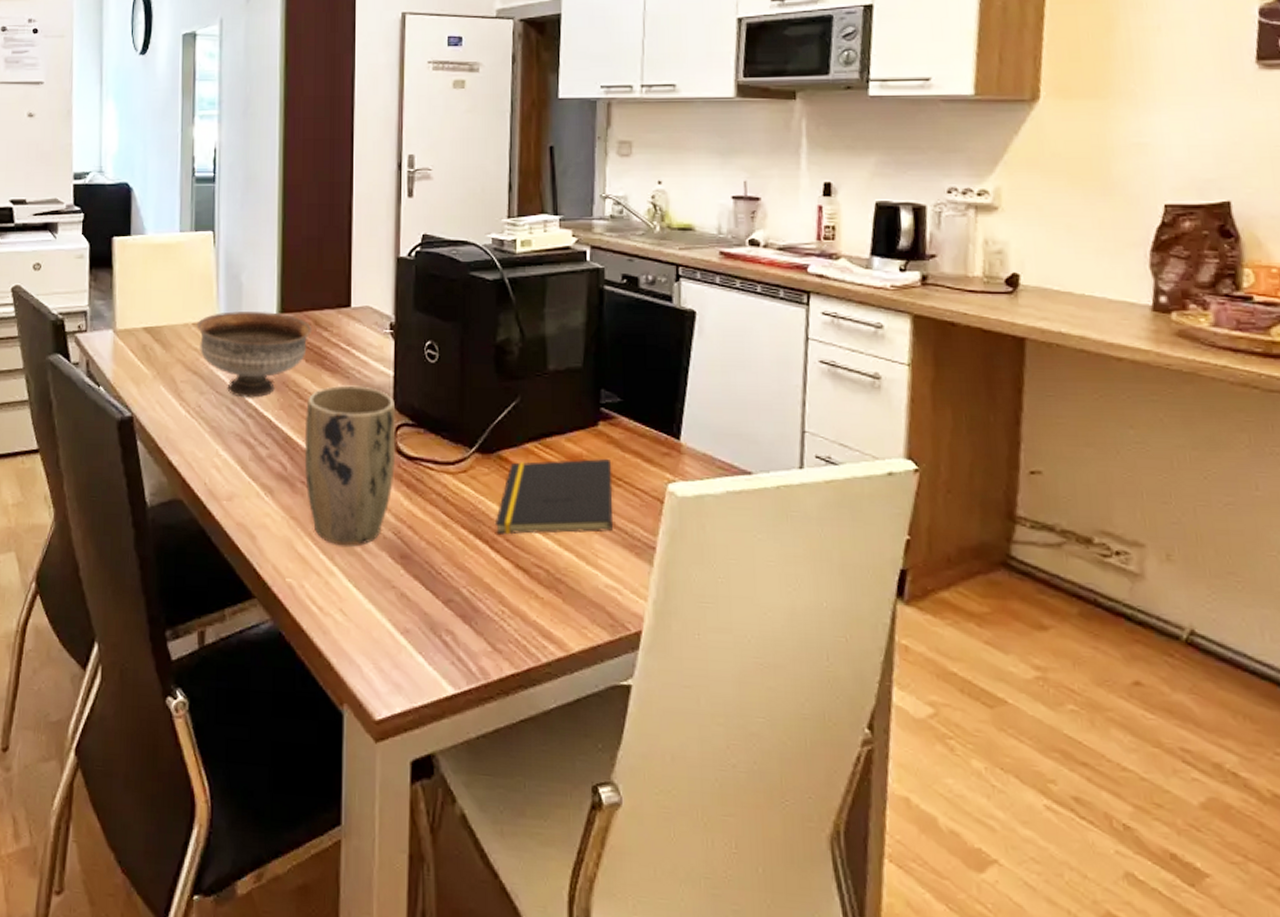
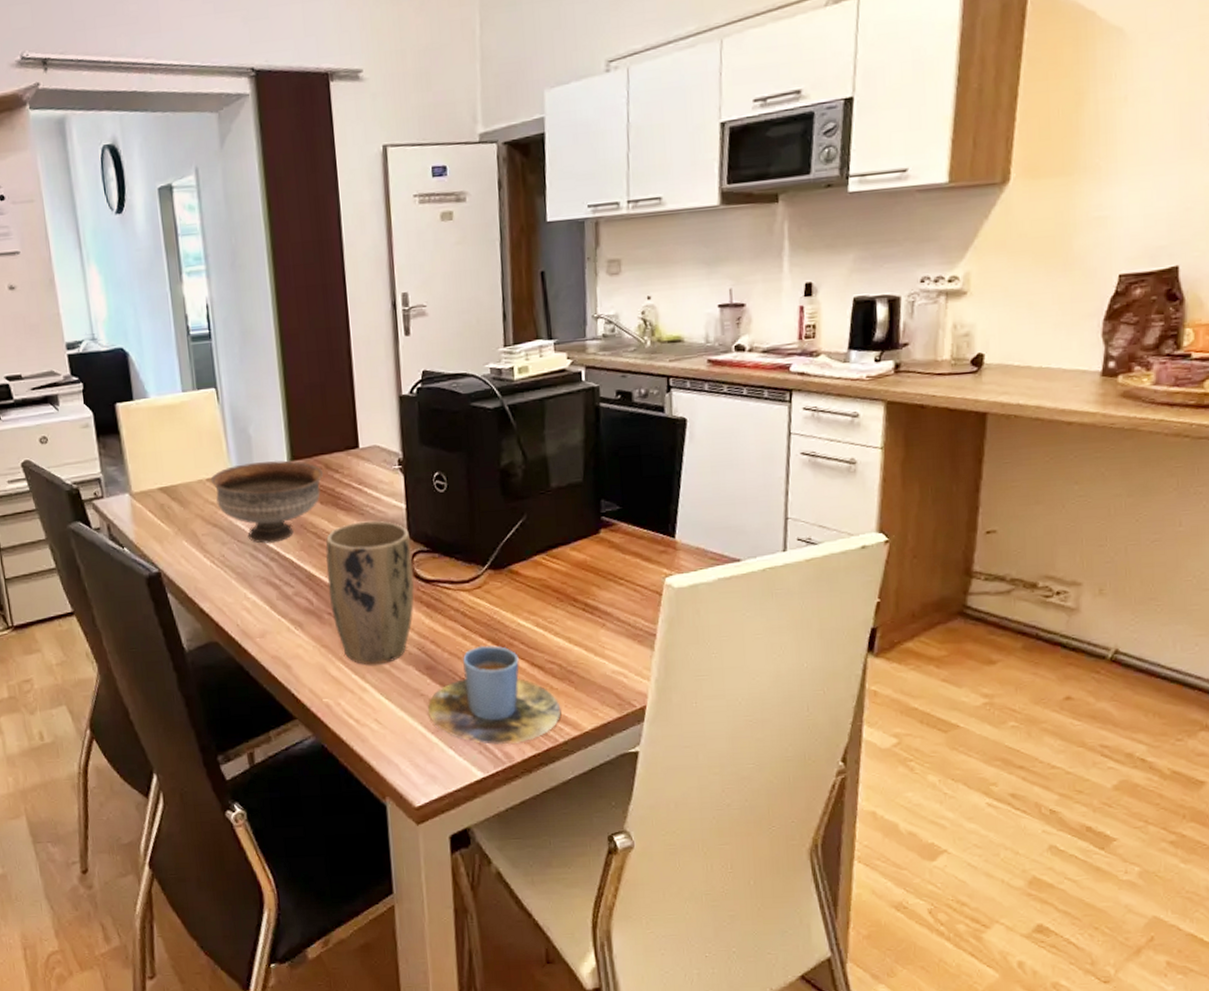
cup: none [399,537,546,658] -> present [428,645,561,745]
notepad: present [494,459,613,535] -> none [510,562,617,639]

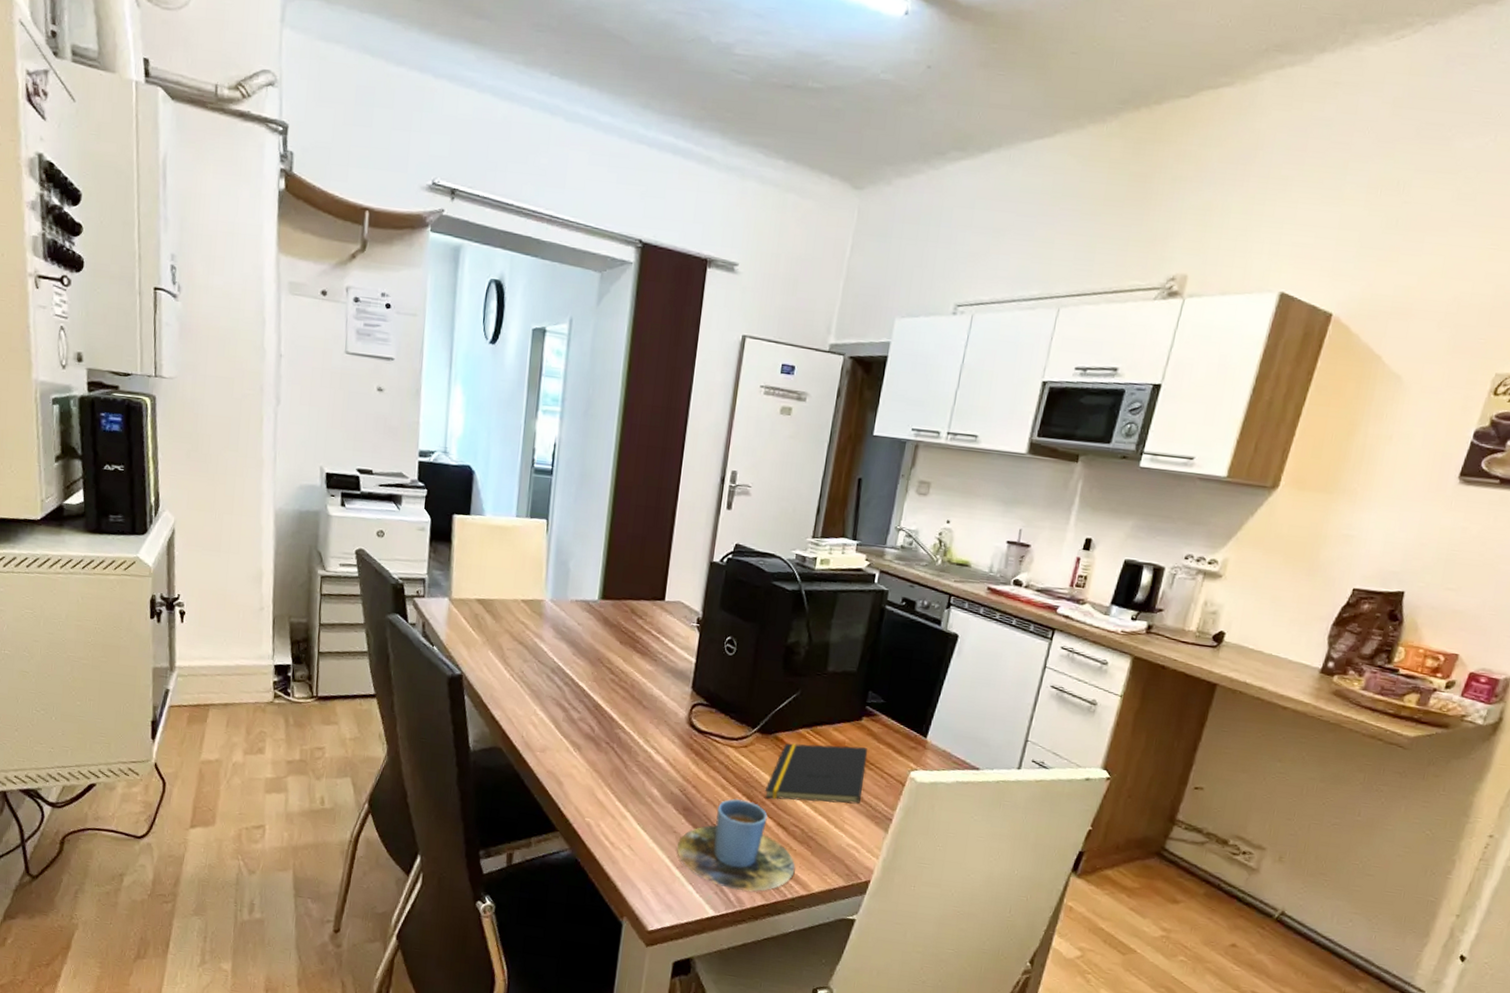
bowl: present [210,460,324,544] -> none [525,593,629,670]
plant pot: present [325,520,414,665] -> none [609,666,694,798]
notepad: none [510,562,617,639] -> present [764,743,868,805]

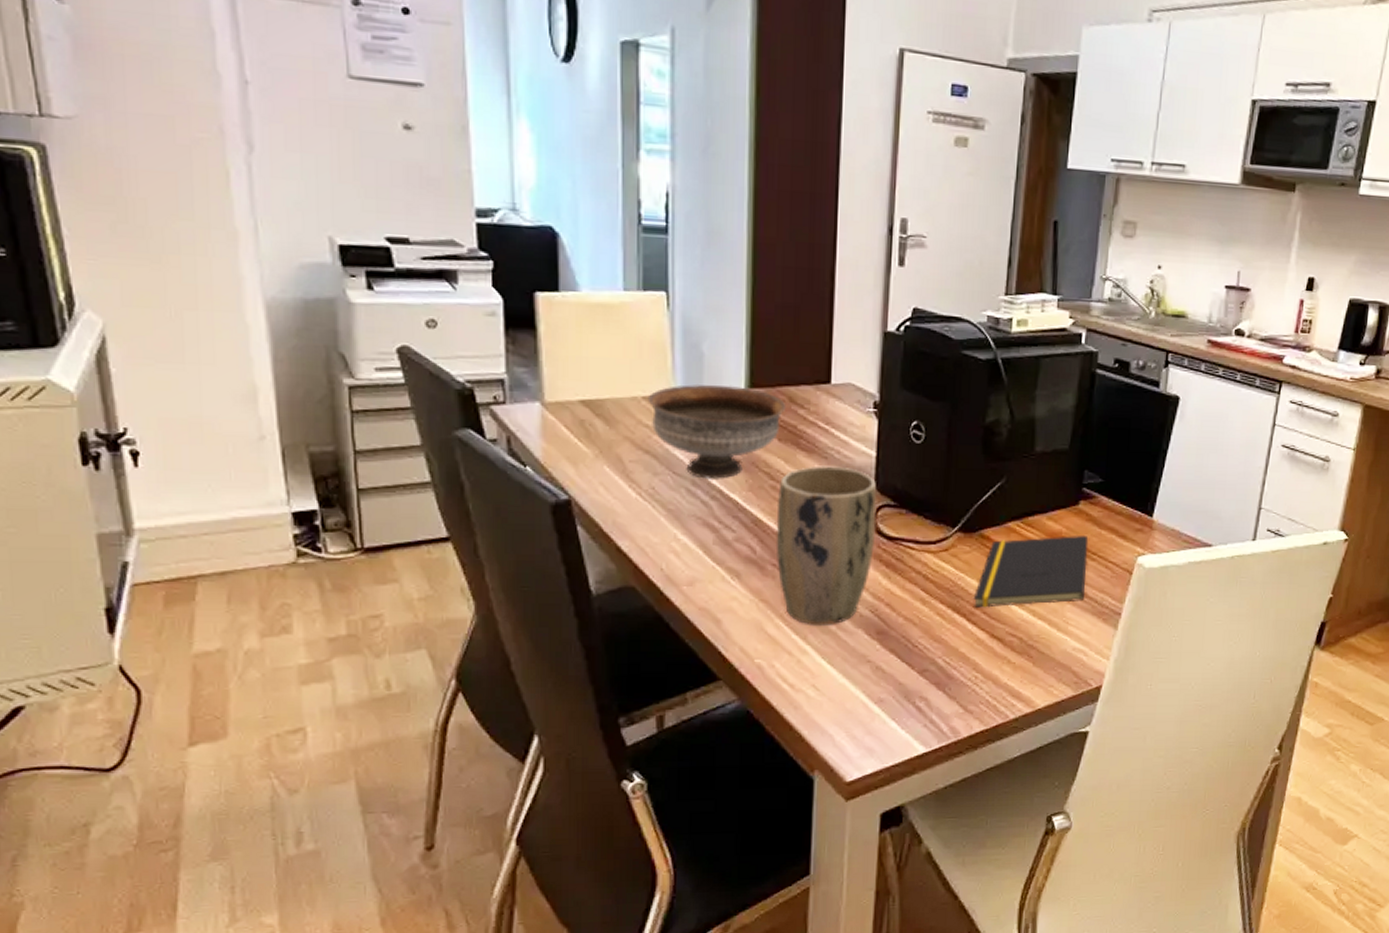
bowl: none [525,593,629,670] -> present [647,384,787,479]
plant pot: none [609,666,694,798] -> present [776,466,877,625]
cup: present [677,798,796,892] -> none [874,612,1016,718]

